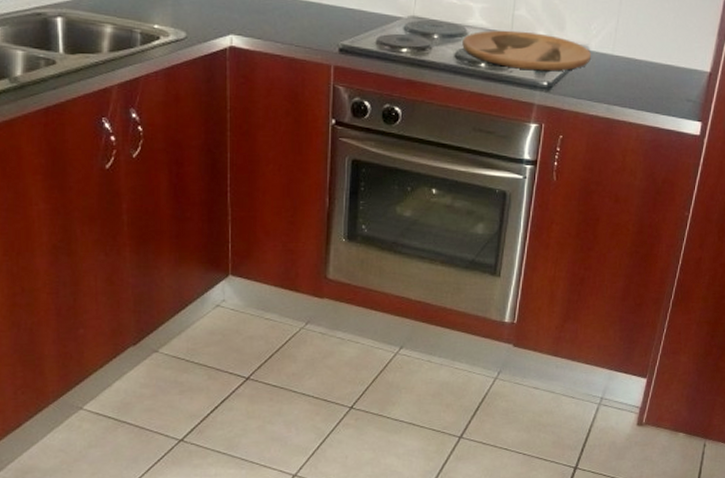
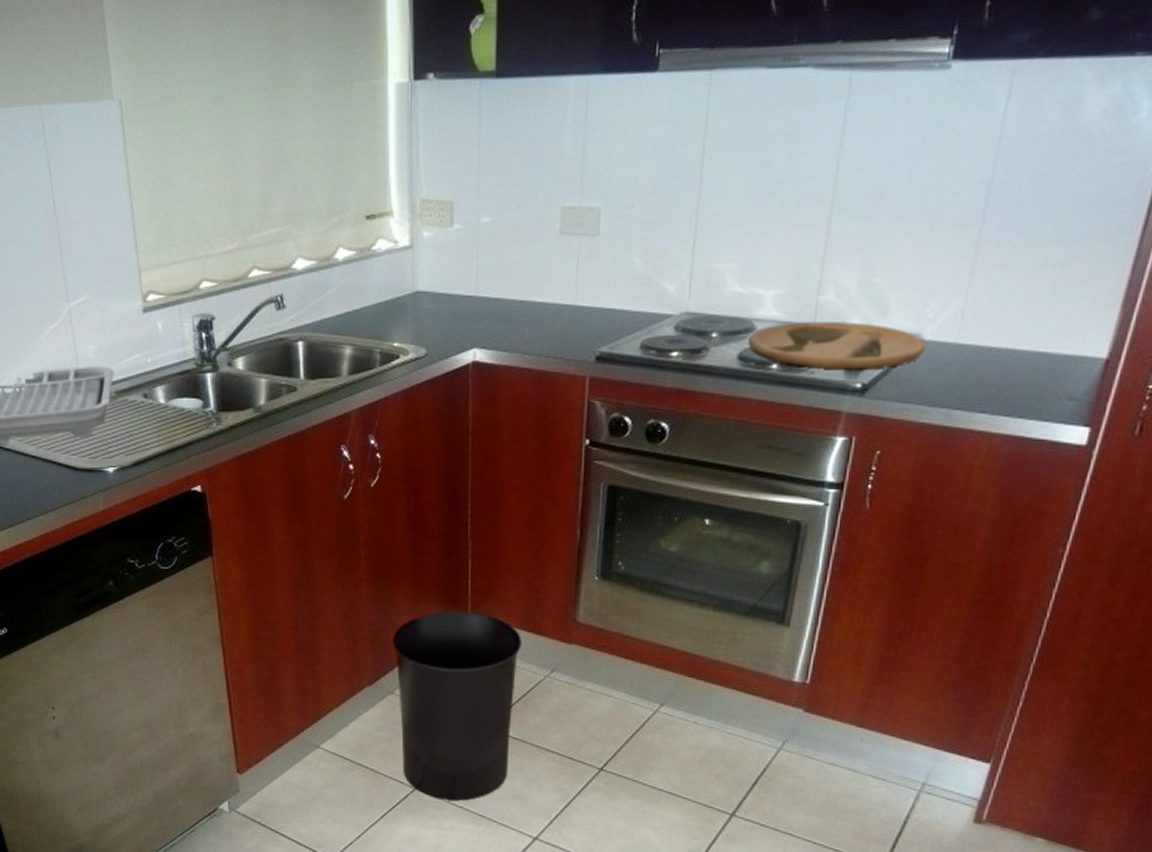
waste bin: none [155,272,279,448] -> present [391,611,522,801]

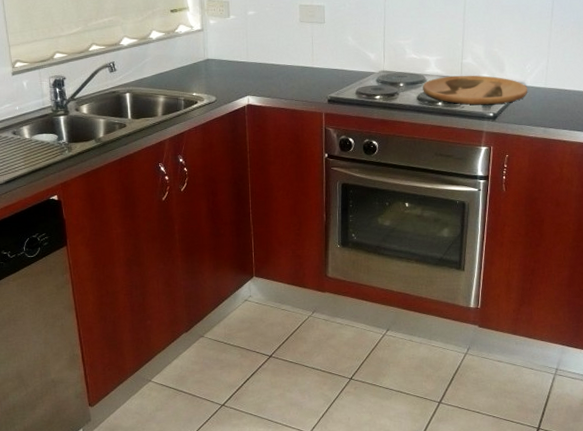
waste bin: present [391,611,522,801] -> none [200,274,291,411]

